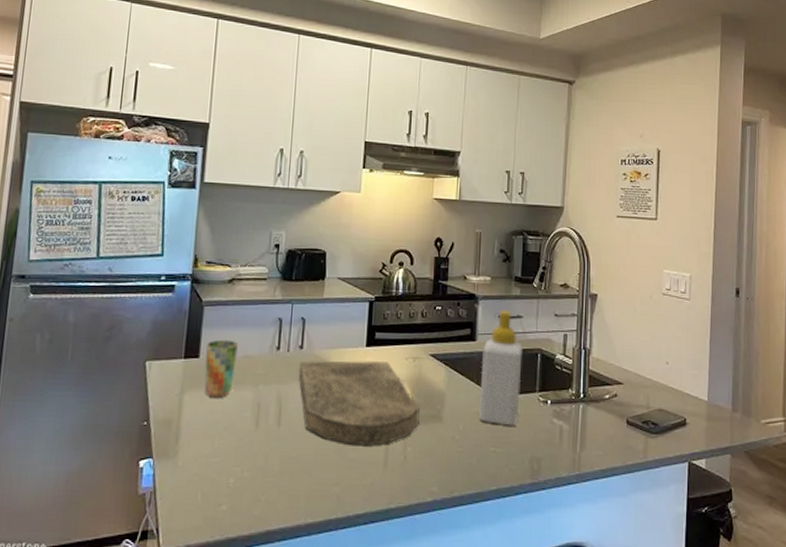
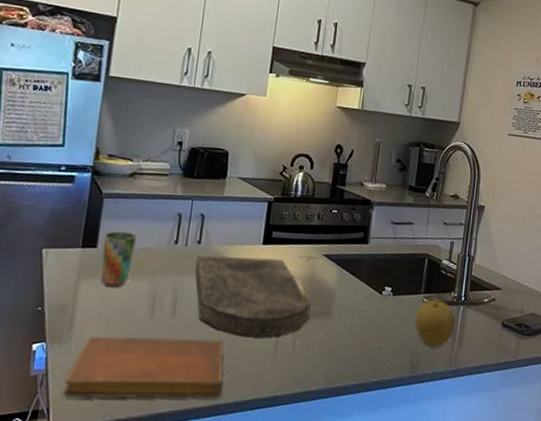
notebook: none [171,448,333,517] -> present [63,335,224,399]
soap bottle: present [479,309,523,426] -> none [366,216,412,324]
fruit: none [531,398,577,450] -> present [414,299,457,348]

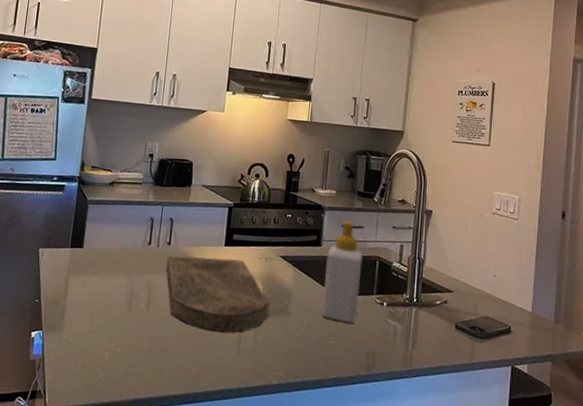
notebook: present [63,335,224,399] -> none [56,326,193,387]
cup: present [100,231,136,287] -> none [86,233,116,283]
soap bottle: none [366,216,412,324] -> present [322,220,363,323]
fruit: present [414,299,457,348] -> none [368,300,410,348]

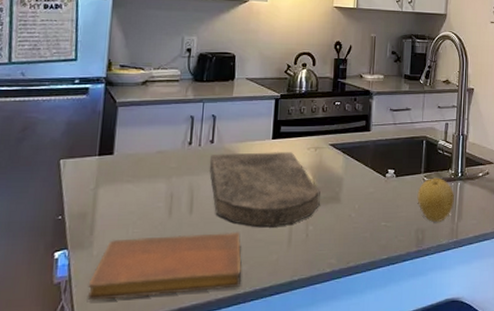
notebook: none [56,326,193,387] -> present [87,231,242,301]
soap bottle: present [322,220,363,323] -> none [372,103,410,203]
fruit: none [368,300,410,348] -> present [417,178,455,222]

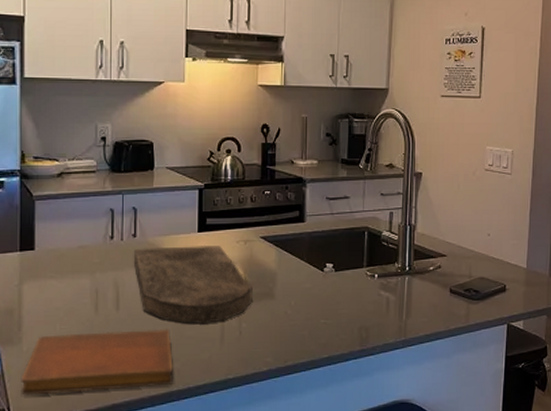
fruit: present [417,178,455,222] -> none [360,272,403,319]

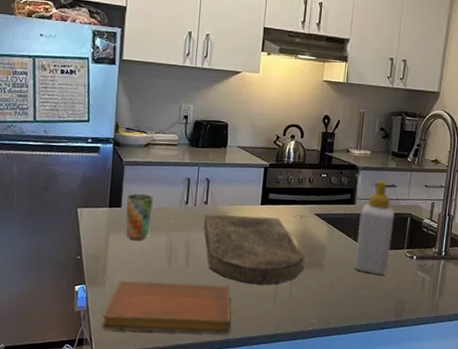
cup: none [41,231,72,287] -> present [125,193,153,240]
soap bottle: none [310,191,350,300] -> present [354,179,395,275]

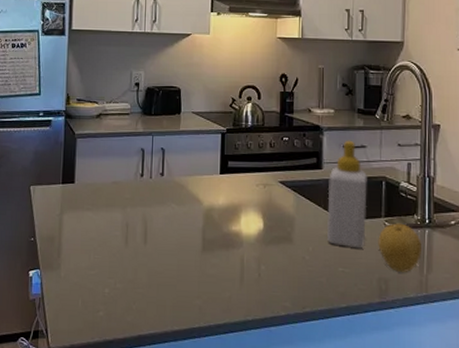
notebook: present [101,280,231,334] -> none [57,263,196,322]
cup: present [125,193,153,240] -> none [79,167,107,218]
cutting board: present [203,214,305,285] -> none [160,186,271,264]
fruit: none [398,254,438,297] -> present [378,223,423,272]

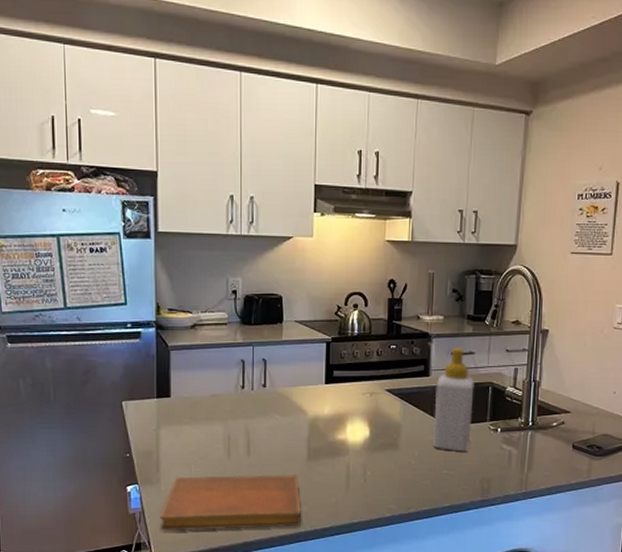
notebook: none [57,263,196,322] -> present [159,474,302,531]
fruit: present [378,223,423,272] -> none [482,426,525,472]

